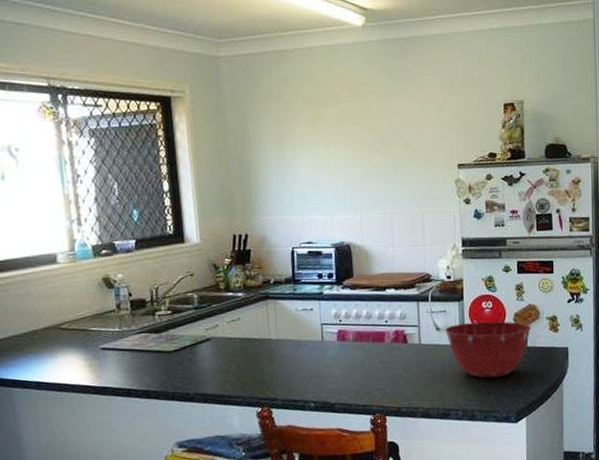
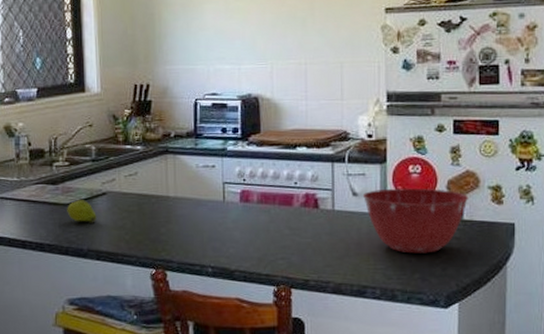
fruit: none [171,346,202,370] -> present [67,200,97,225]

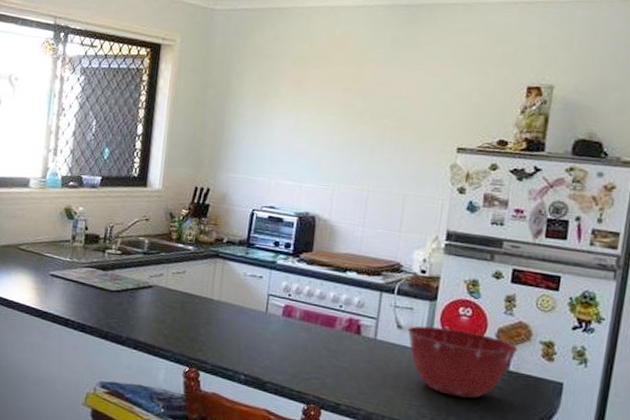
fruit: present [67,200,97,225] -> none [112,288,140,314]

